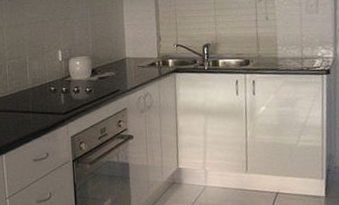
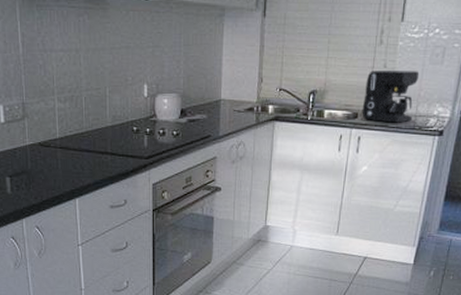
coffee maker: none [252,20,300,67] -> present [361,69,420,123]

